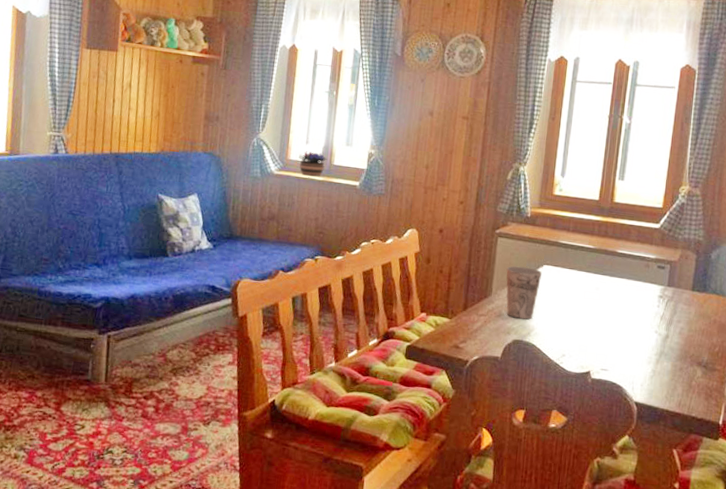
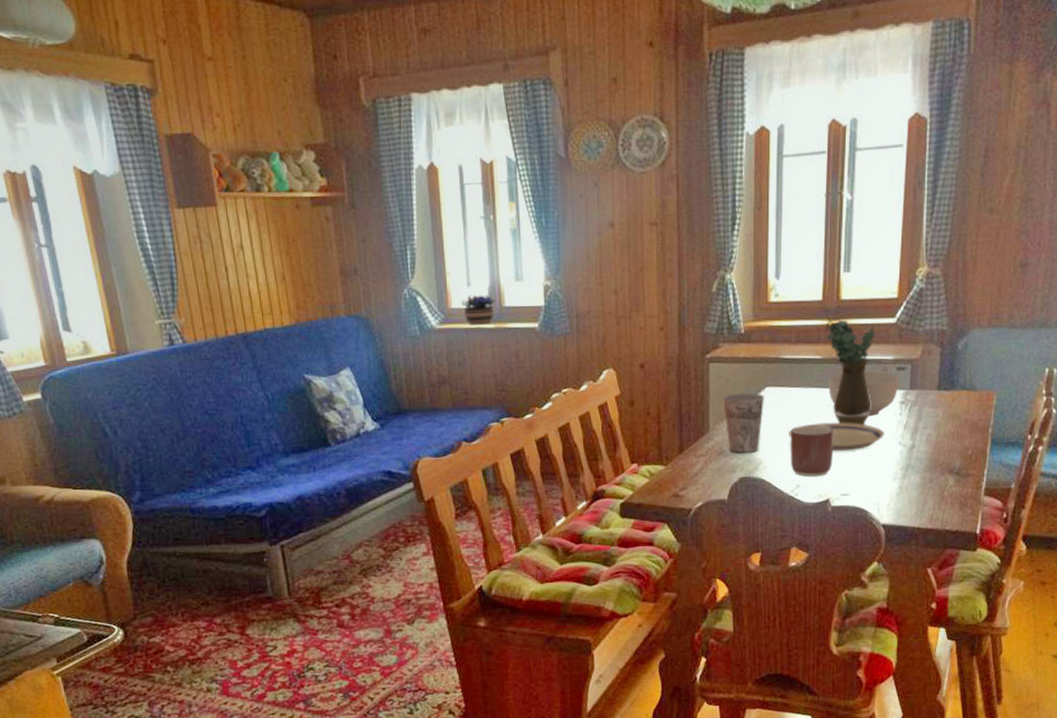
mug: none [558,302,600,350] -> present [790,425,834,476]
plate: none [560,302,643,332] -> present [789,422,884,451]
bowl: none [597,263,660,304] -> present [827,372,900,416]
vase: none [599,212,641,312] -> present [825,315,875,426]

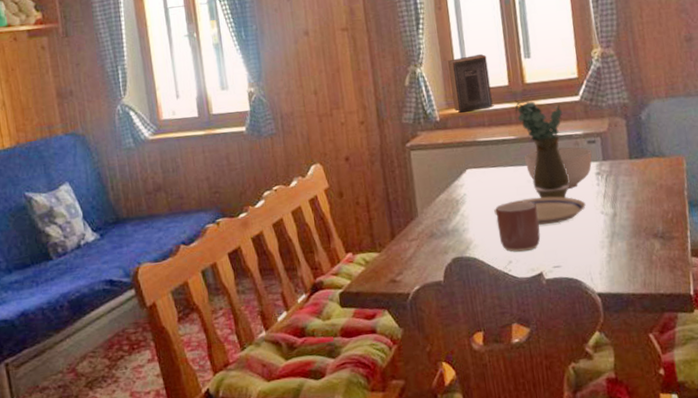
potted flower: present [462,295,496,325] -> none [172,104,204,134]
cup: present [723,392,764,454] -> none [427,175,468,235]
book: none [761,264,803,327] -> present [448,54,493,114]

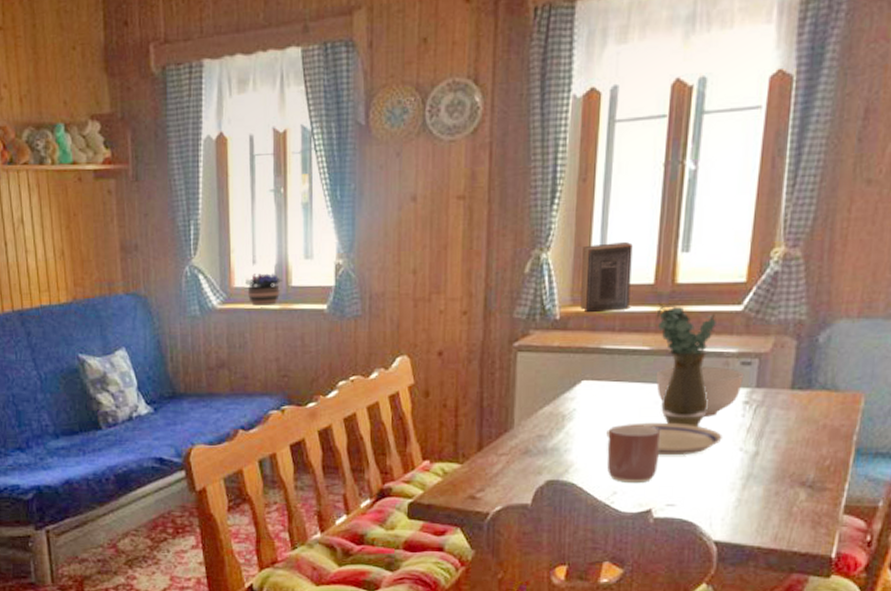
potted flower: none [172,104,204,134] -> present [246,273,283,306]

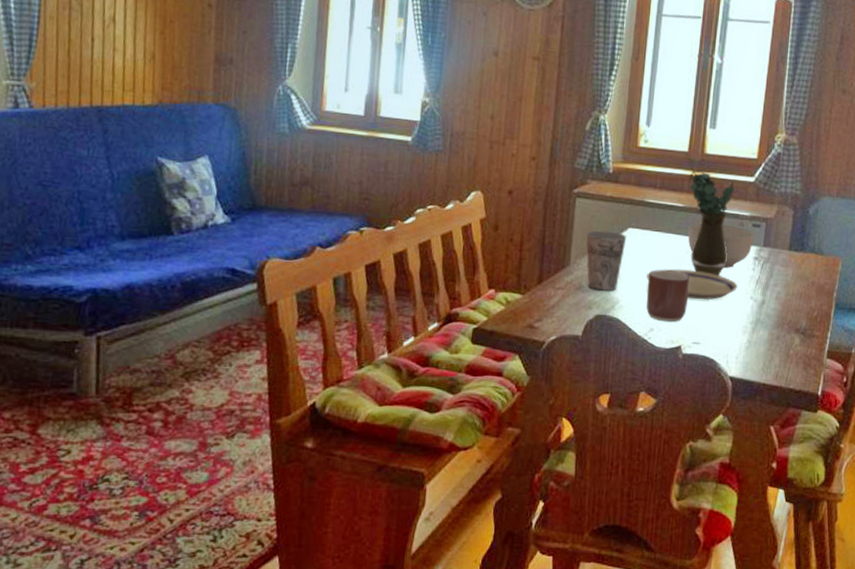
potted flower: present [246,273,283,306] -> none [336,100,372,132]
cup: none [531,385,579,455] -> present [586,229,626,292]
book: present [580,242,633,313] -> none [629,113,673,171]

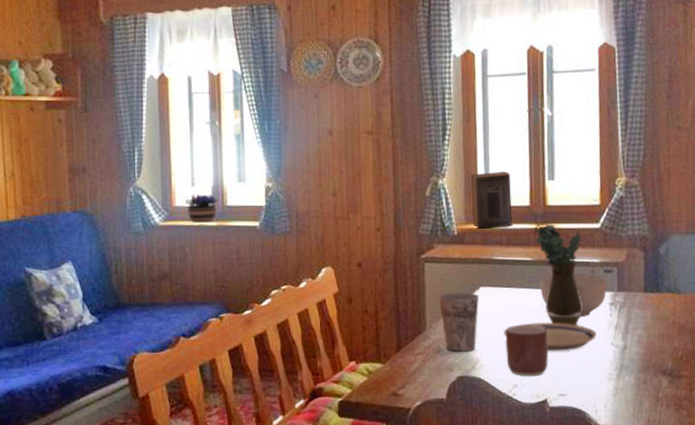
potted flower: none [336,100,372,132] -> present [185,194,219,223]
book: none [629,113,673,171] -> present [471,172,512,230]

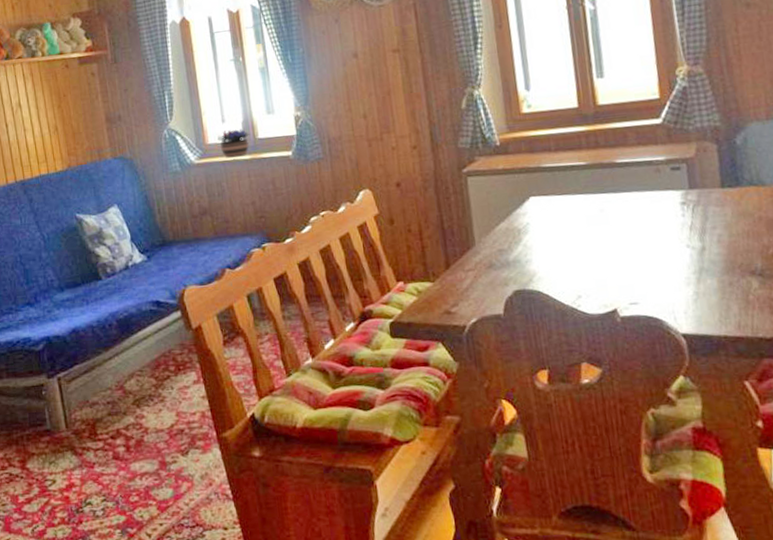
cup: present [439,291,479,353] -> none [486,203,531,267]
book: present [471,172,512,230] -> none [509,74,560,138]
plate: present [504,322,597,350] -> none [561,227,668,258]
mug: present [505,325,548,376] -> none [562,232,615,286]
vase: present [533,219,583,326] -> none [584,121,650,230]
bowl: present [538,274,608,316] -> none [595,174,677,219]

